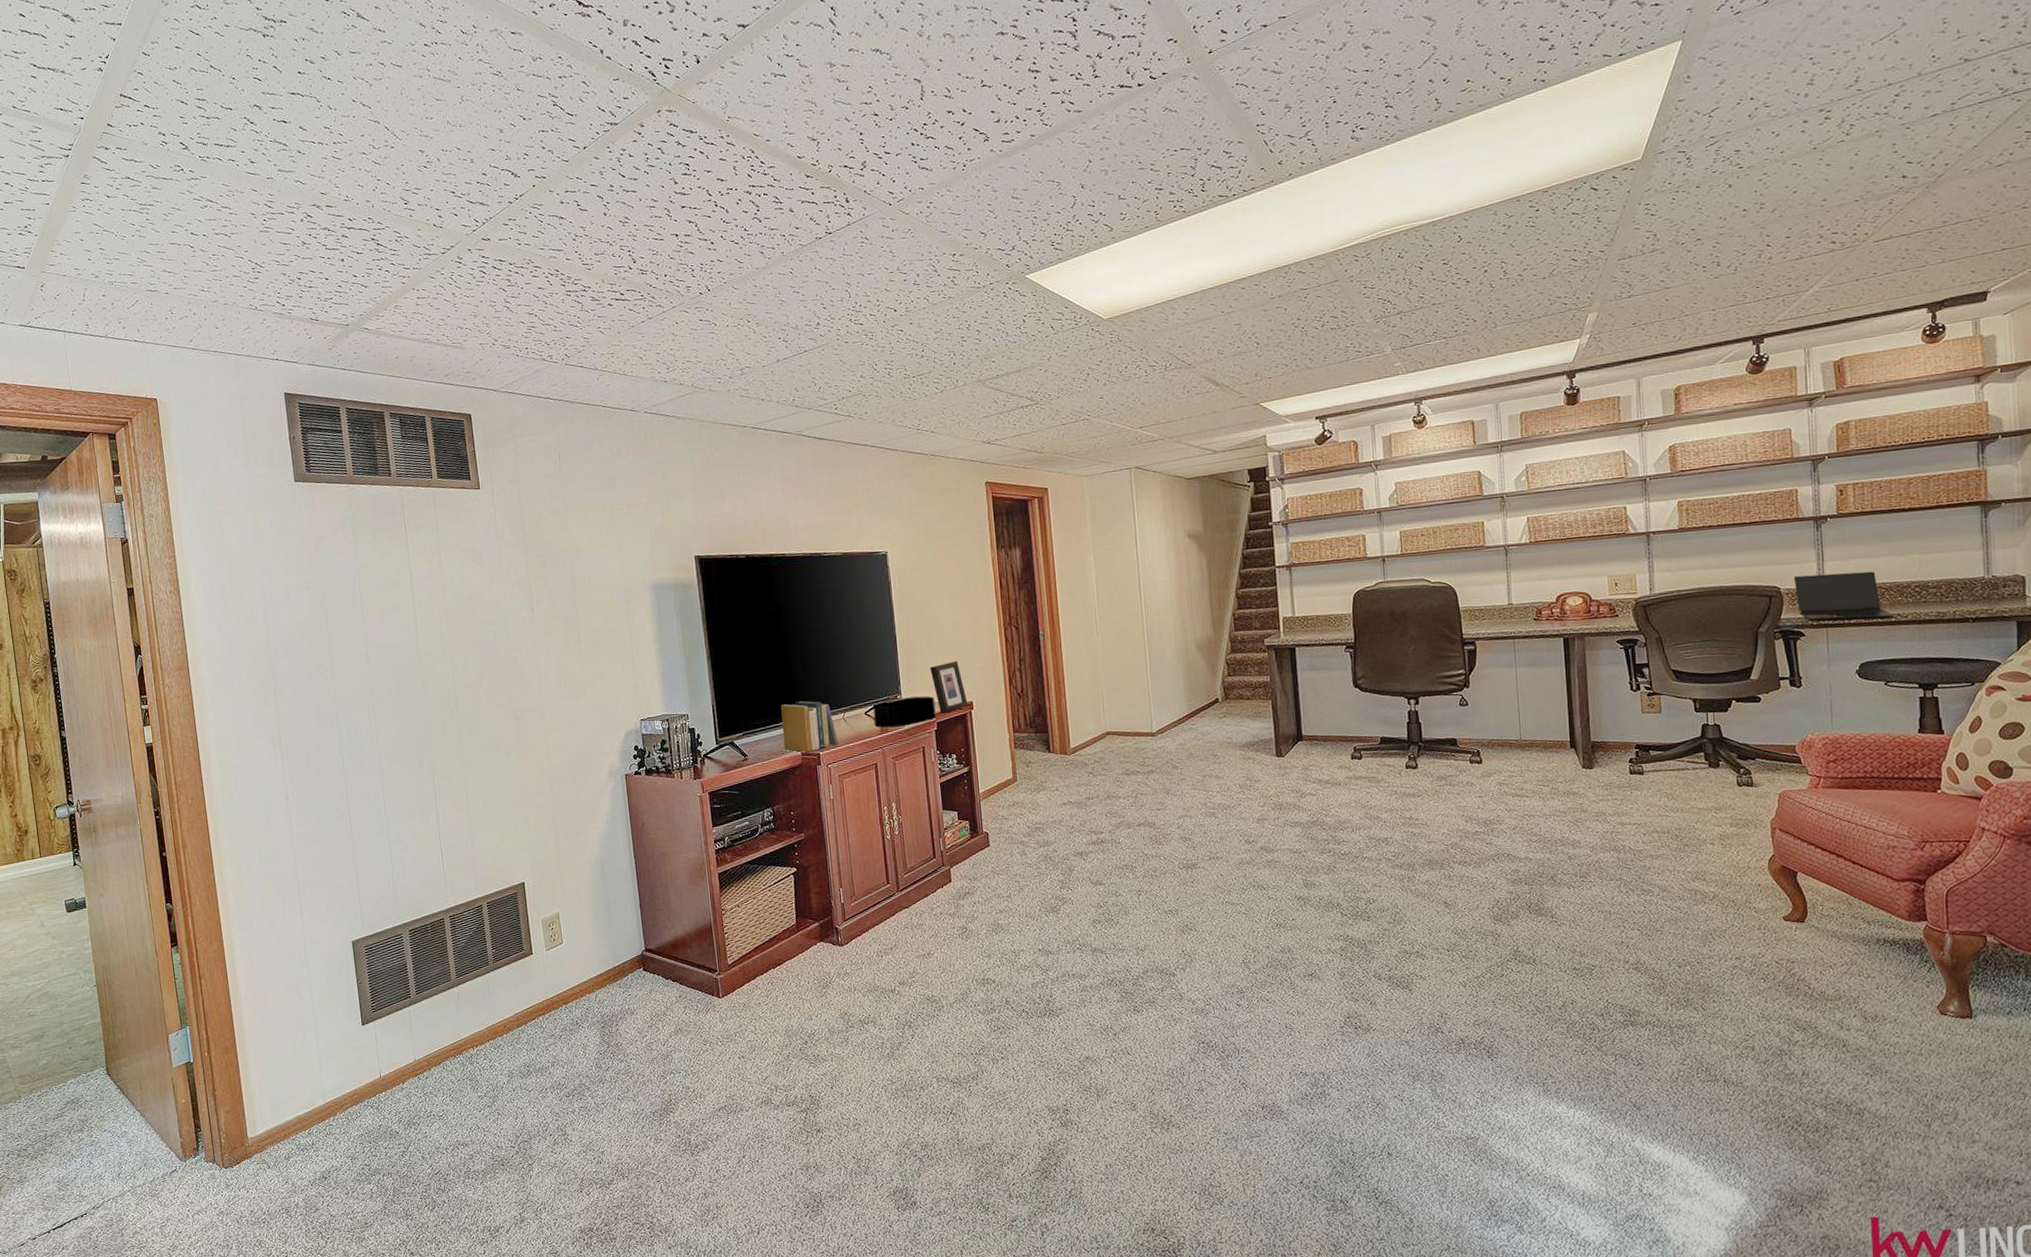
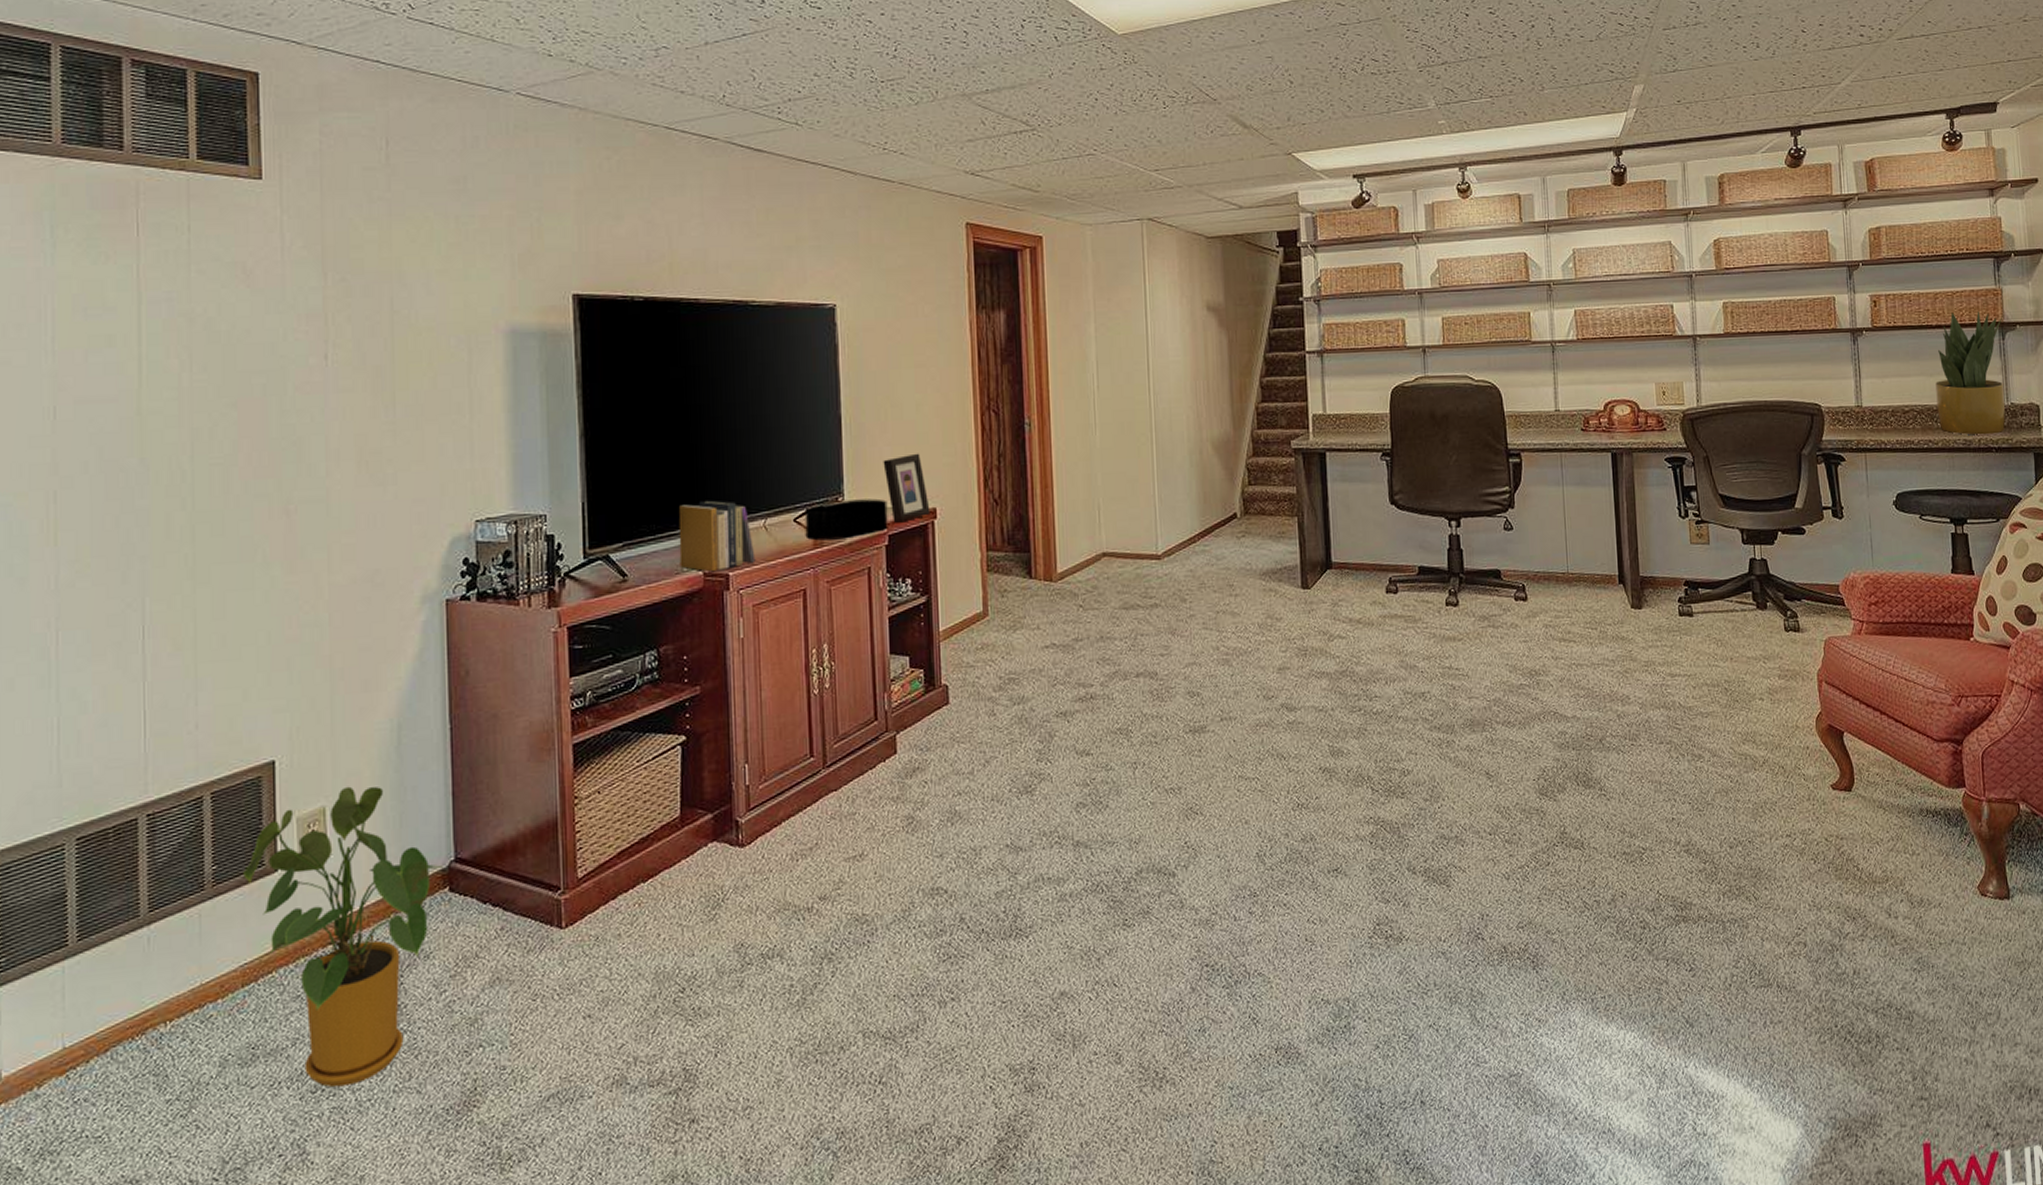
house plant: none [511,900,638,1094] -> present [243,786,443,1087]
laptop: present [1793,571,1894,622] -> none [1833,392,1926,445]
planter: none [1907,492,1988,608] -> present [1935,311,2006,436]

